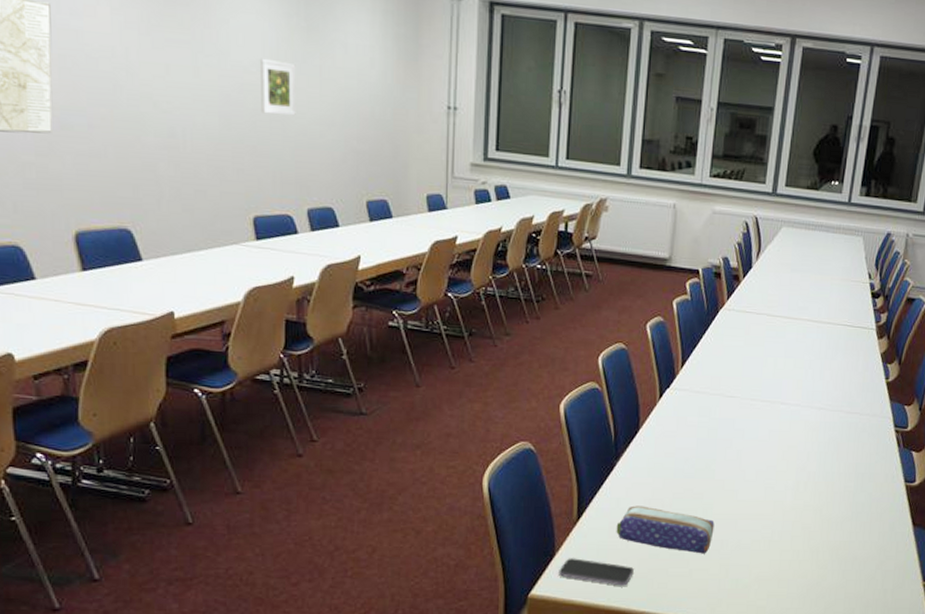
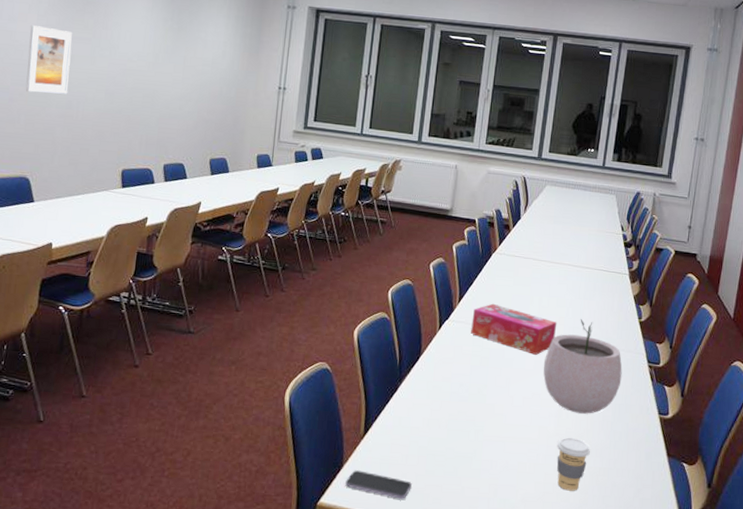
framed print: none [102,22,168,118] -> present [25,25,72,94]
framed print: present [259,58,296,116] -> none [137,51,167,94]
pencil case: present [616,505,715,554] -> none [397,424,485,473]
tissue box: none [696,367,795,423] -> present [471,303,557,355]
plant pot: none [778,382,867,485] -> present [543,319,622,414]
coffee cup: none [793,511,831,567] -> present [556,437,591,491]

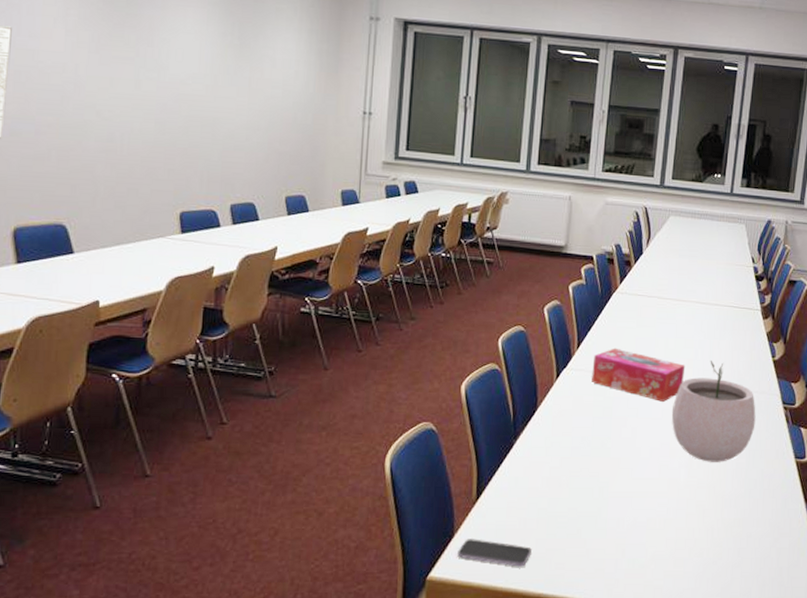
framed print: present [25,25,72,94] -> none [55,43,111,125]
coffee cup: present [556,437,591,491] -> none [688,488,725,545]

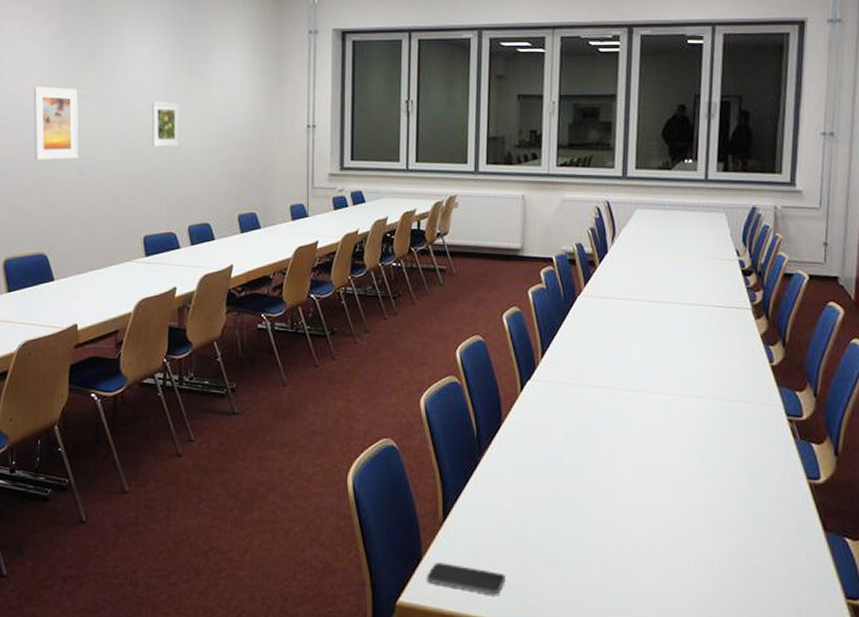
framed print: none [55,43,111,125] -> present [33,87,79,160]
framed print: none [194,71,228,122] -> present [151,101,180,147]
tissue box: present [592,348,686,402] -> none [559,356,666,415]
plant pot: present [671,361,756,462] -> none [653,368,755,483]

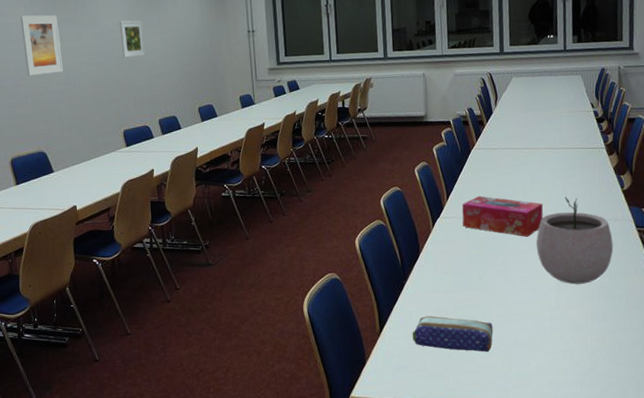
smartphone: present [427,562,505,595] -> none [371,364,431,385]
pencil case: none [484,506,590,561] -> present [412,316,493,352]
tissue box: none [559,356,666,415] -> present [462,195,544,237]
plant pot: none [653,368,755,483] -> present [536,197,614,285]

